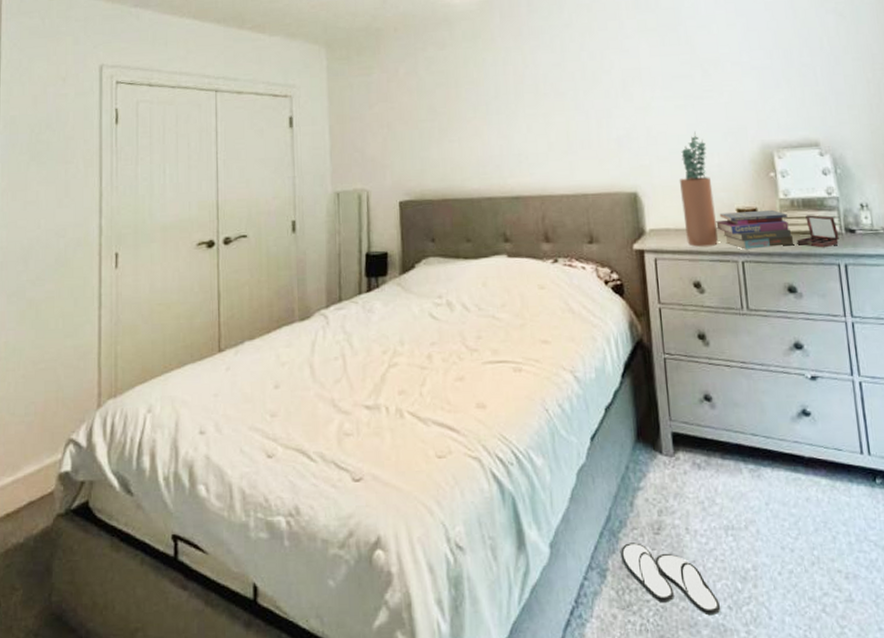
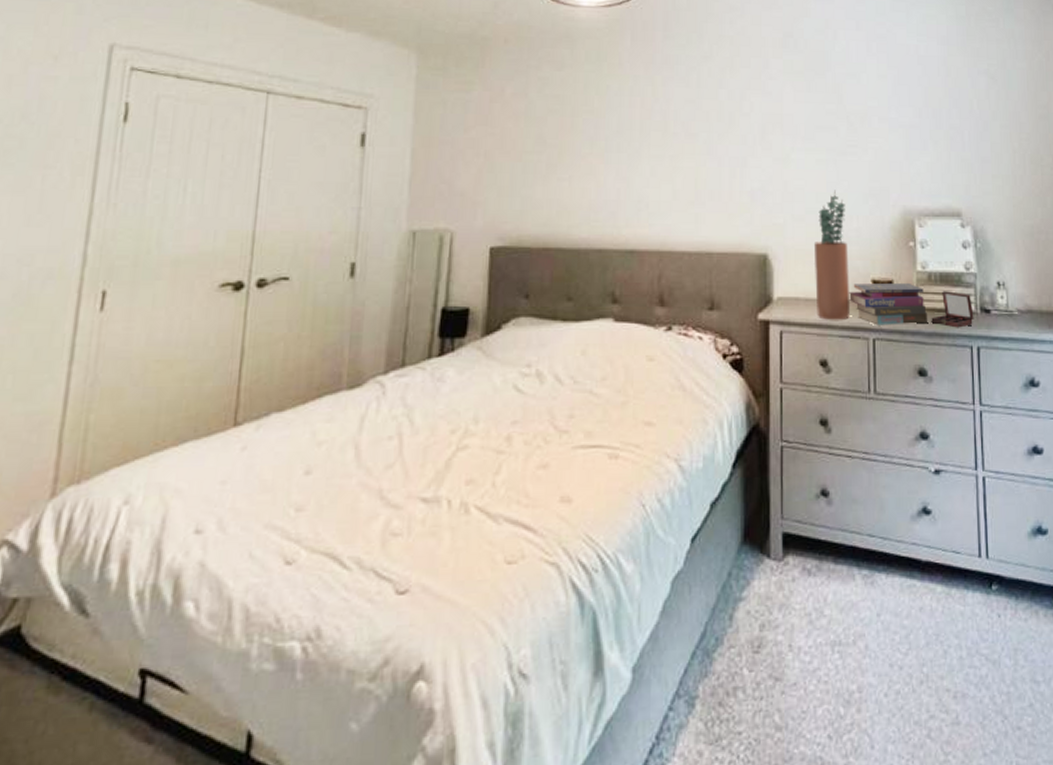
slippers: present [621,542,721,614] -> none [714,663,820,746]

